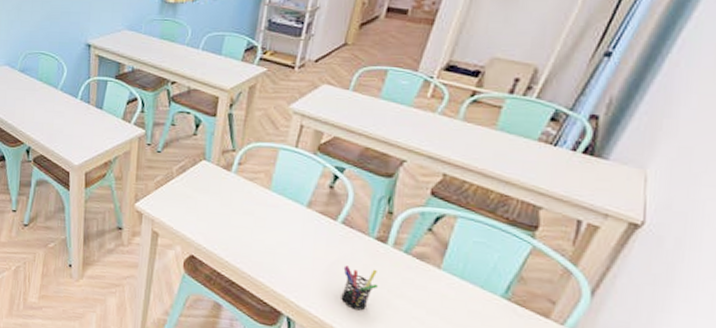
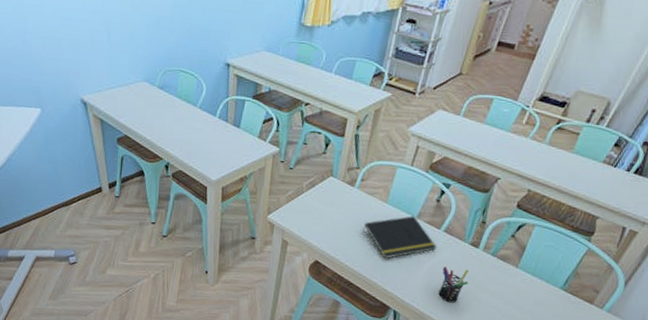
notepad: none [242,204,334,255] -> present [361,216,437,259]

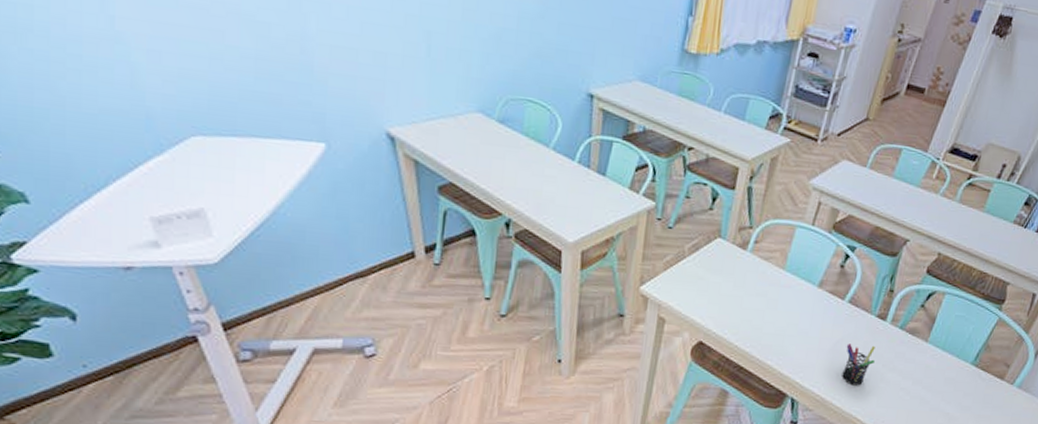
notepad: present [361,216,437,259] -> none [754,284,840,337]

